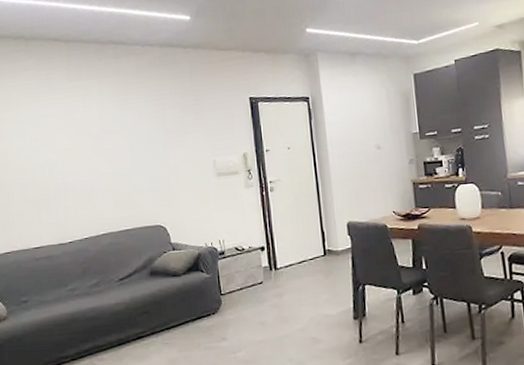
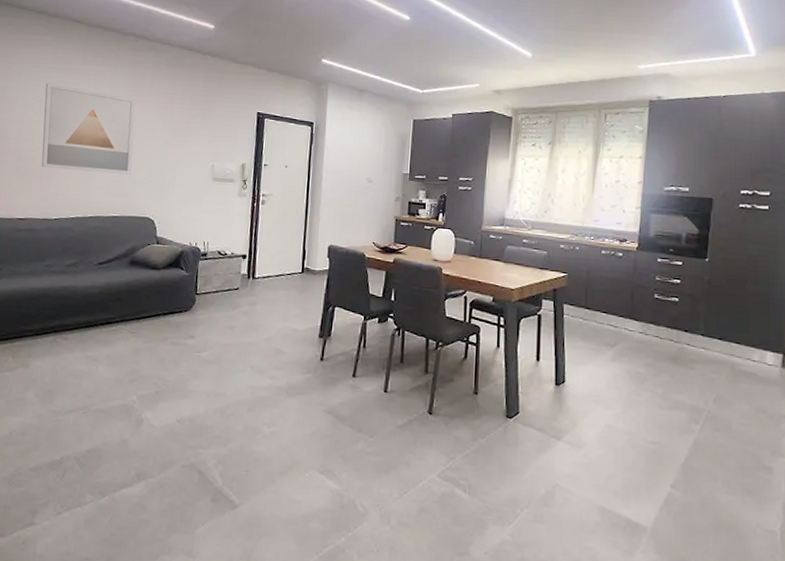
wall art: none [36,107,134,194] -> present [41,82,136,174]

